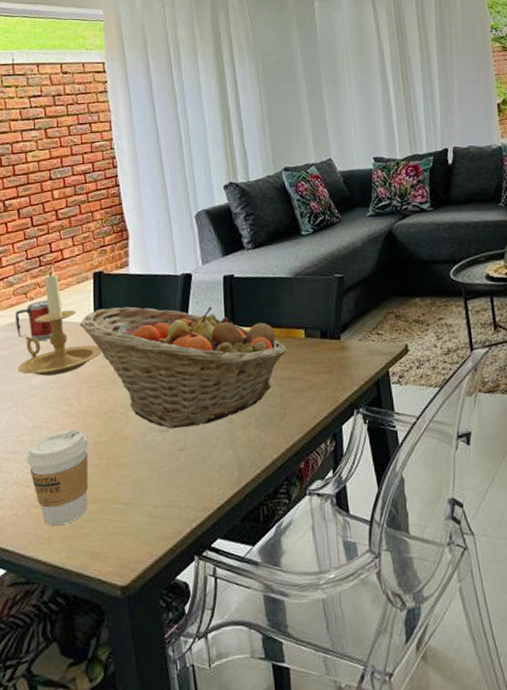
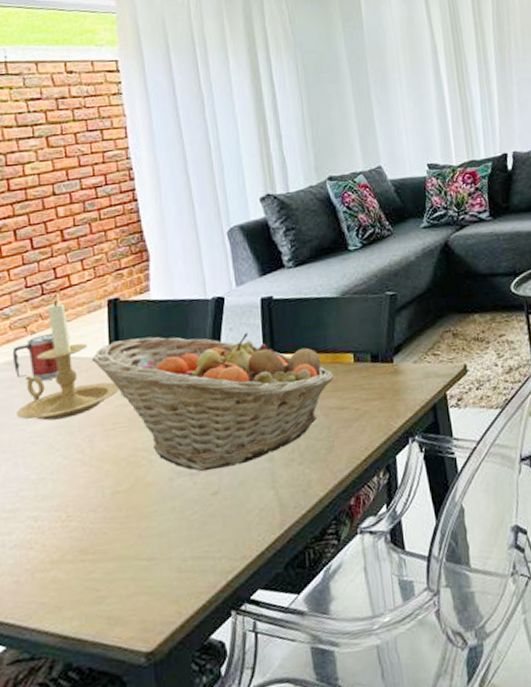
coffee cup: present [27,430,88,527] -> none [29,479,105,592]

